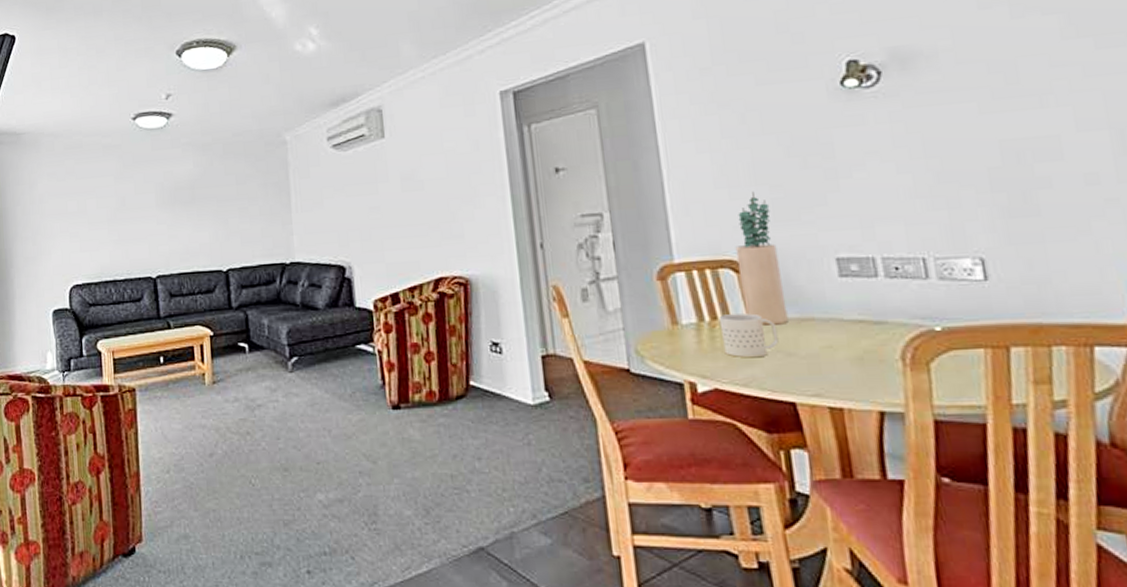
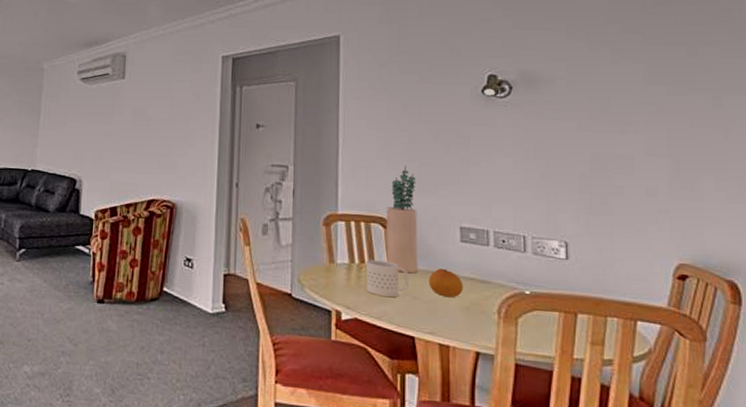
fruit: none [803,313,852,348] -> present [428,268,463,298]

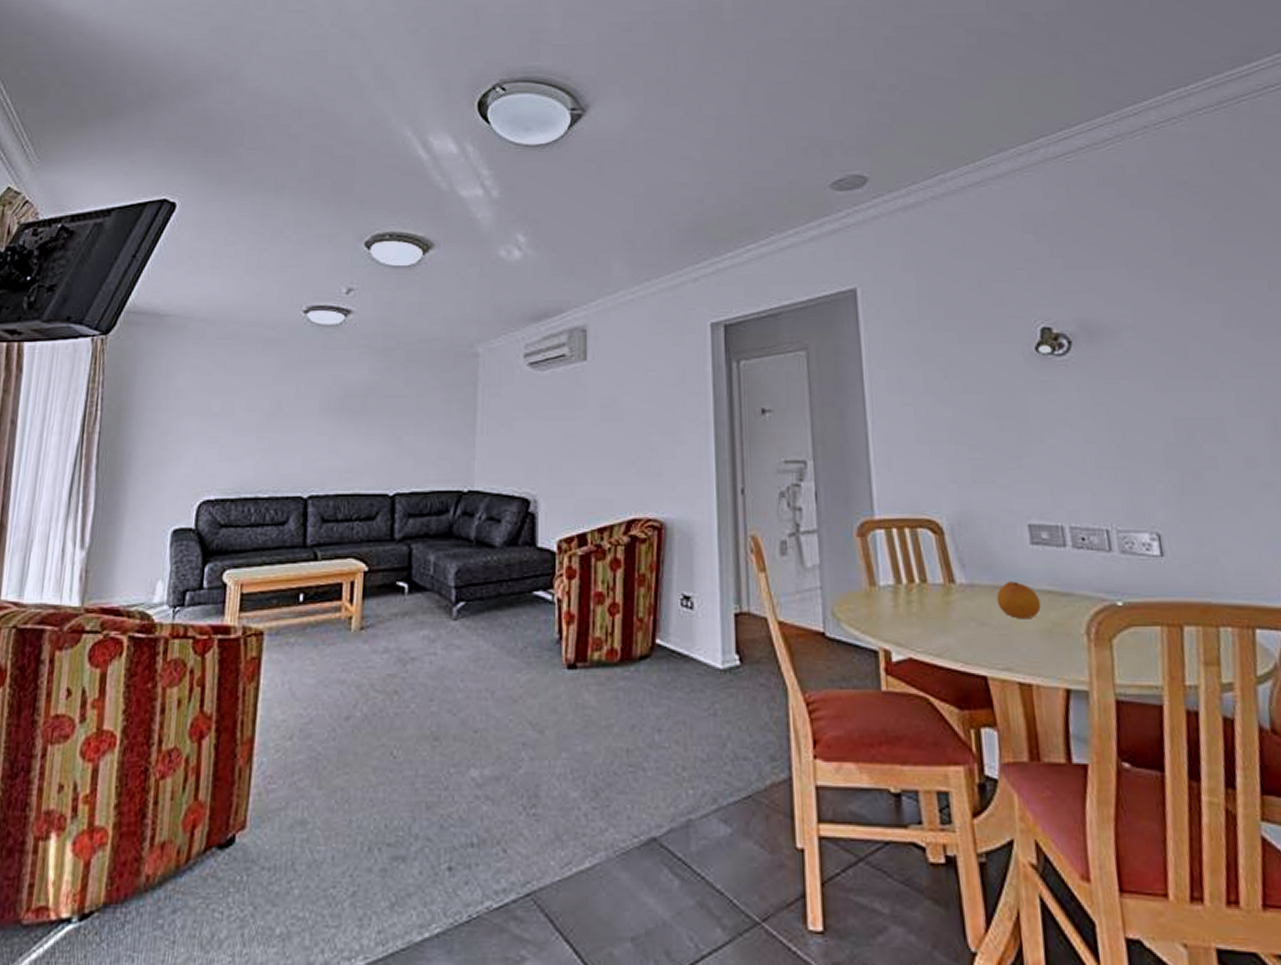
mug: present [365,260,409,298] -> none [915,578,973,626]
vase: present [386,165,418,274] -> none [934,450,982,591]

